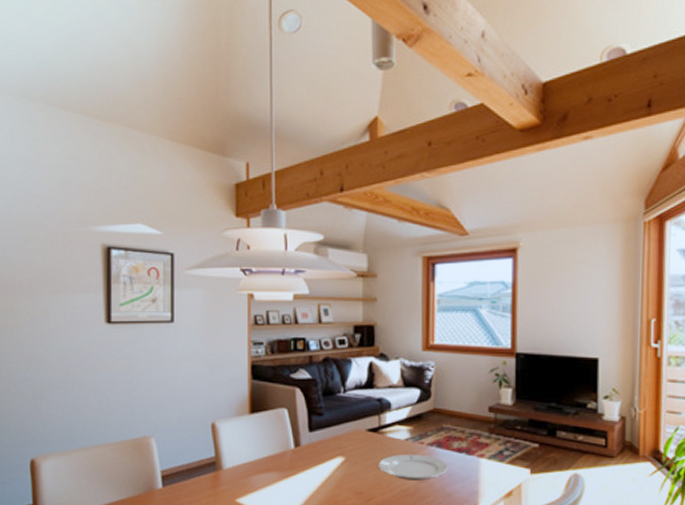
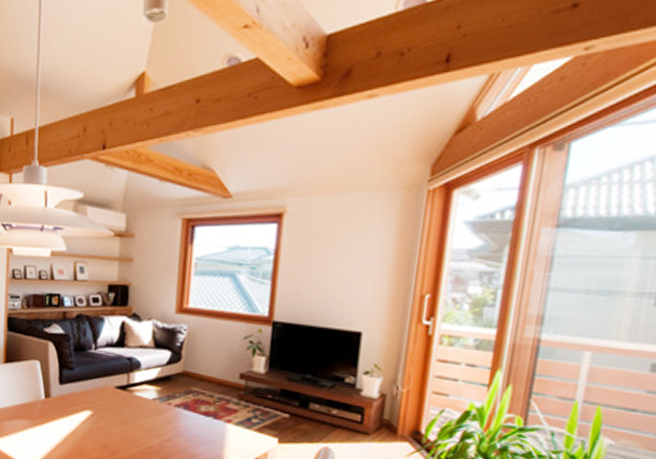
plate: present [378,454,449,481] -> none [124,413,194,440]

